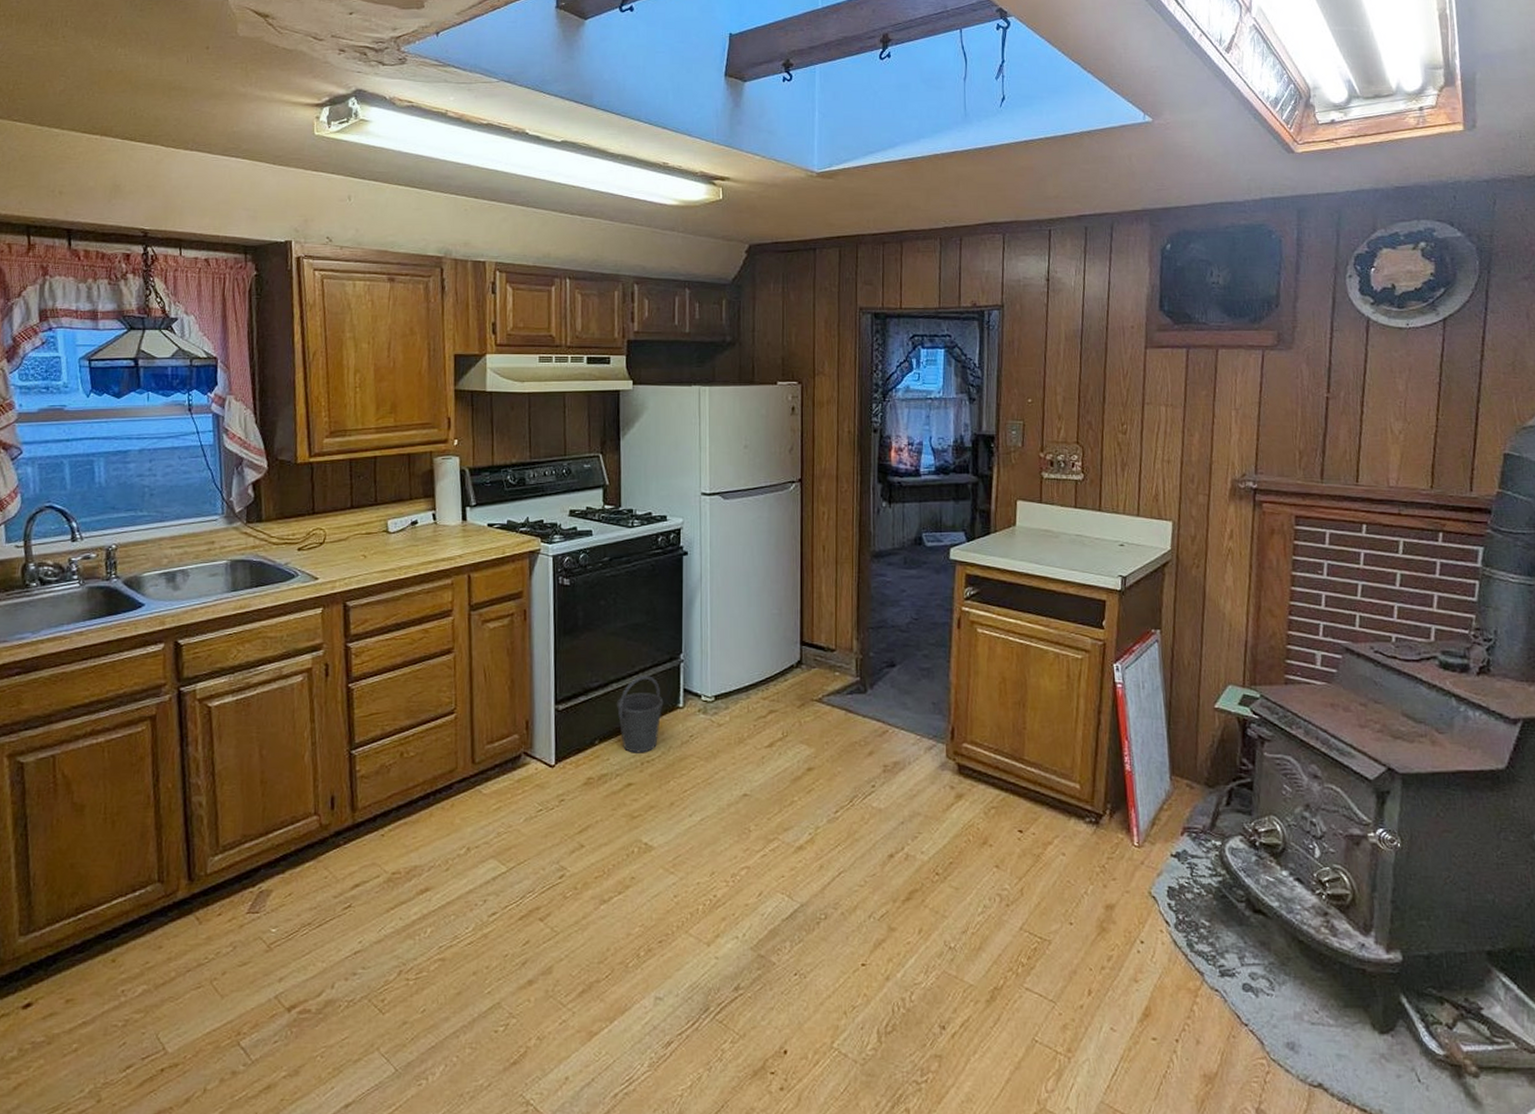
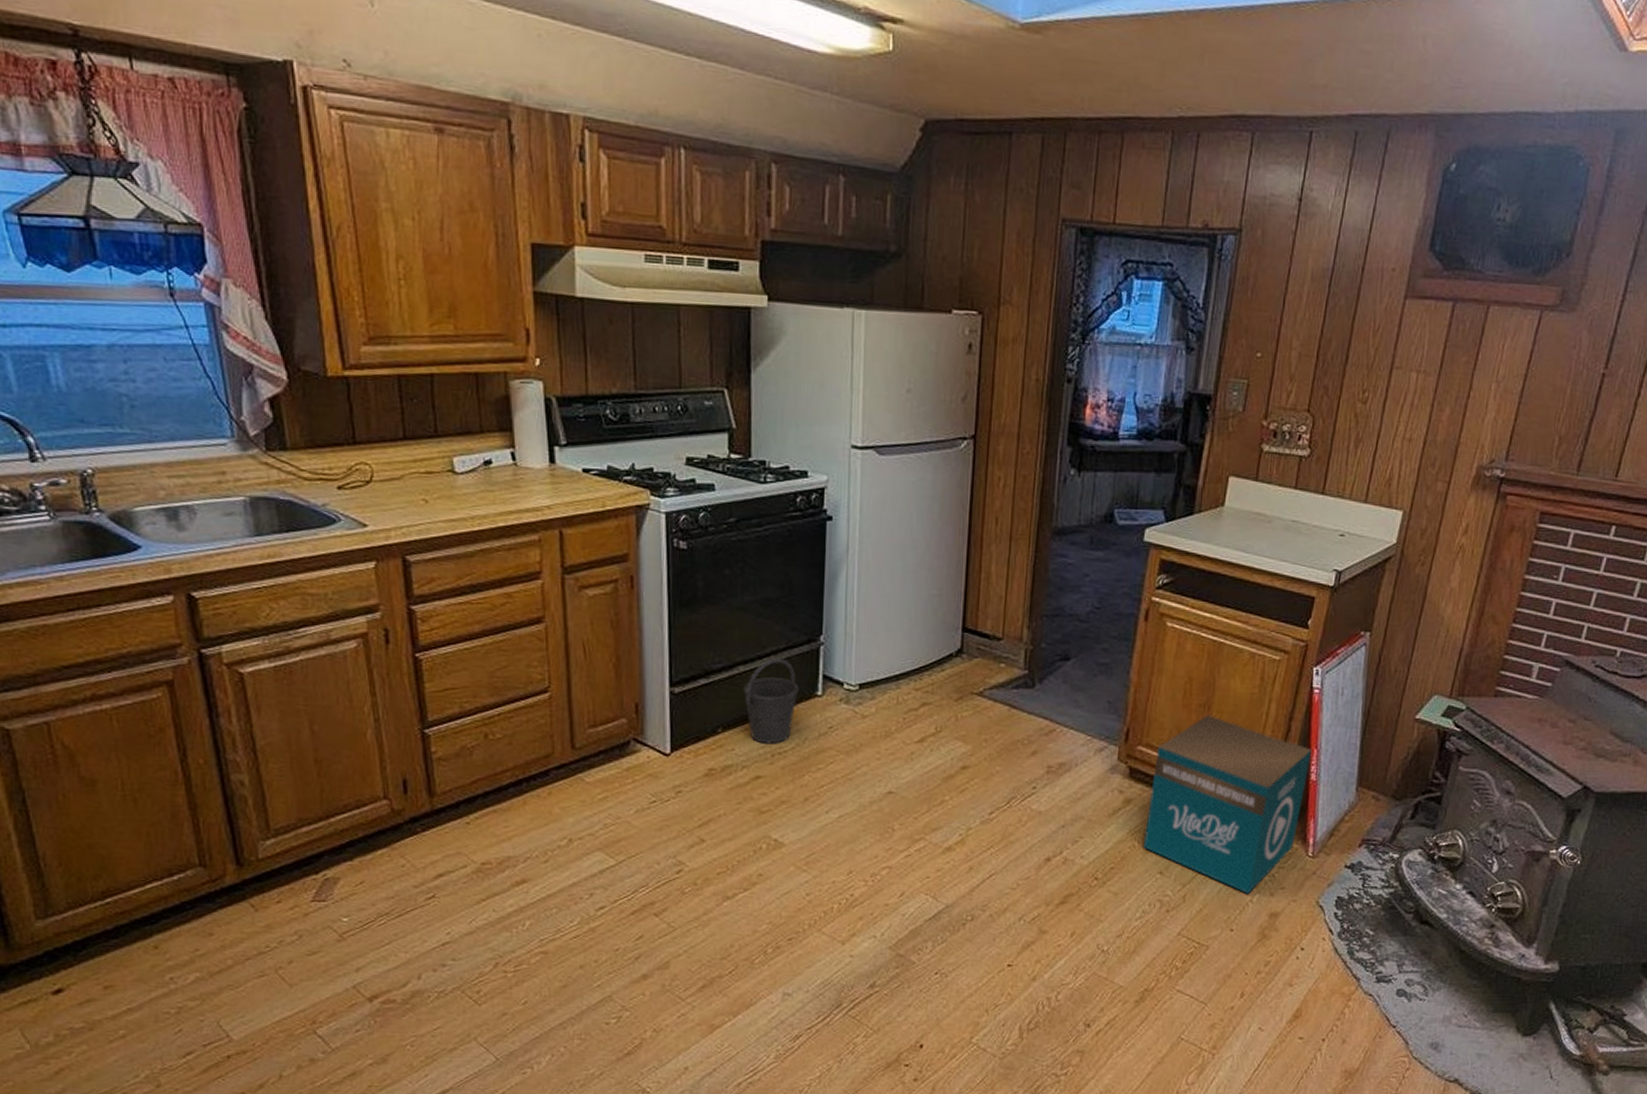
product box: none [977,711,1124,886] -> present [1143,714,1312,894]

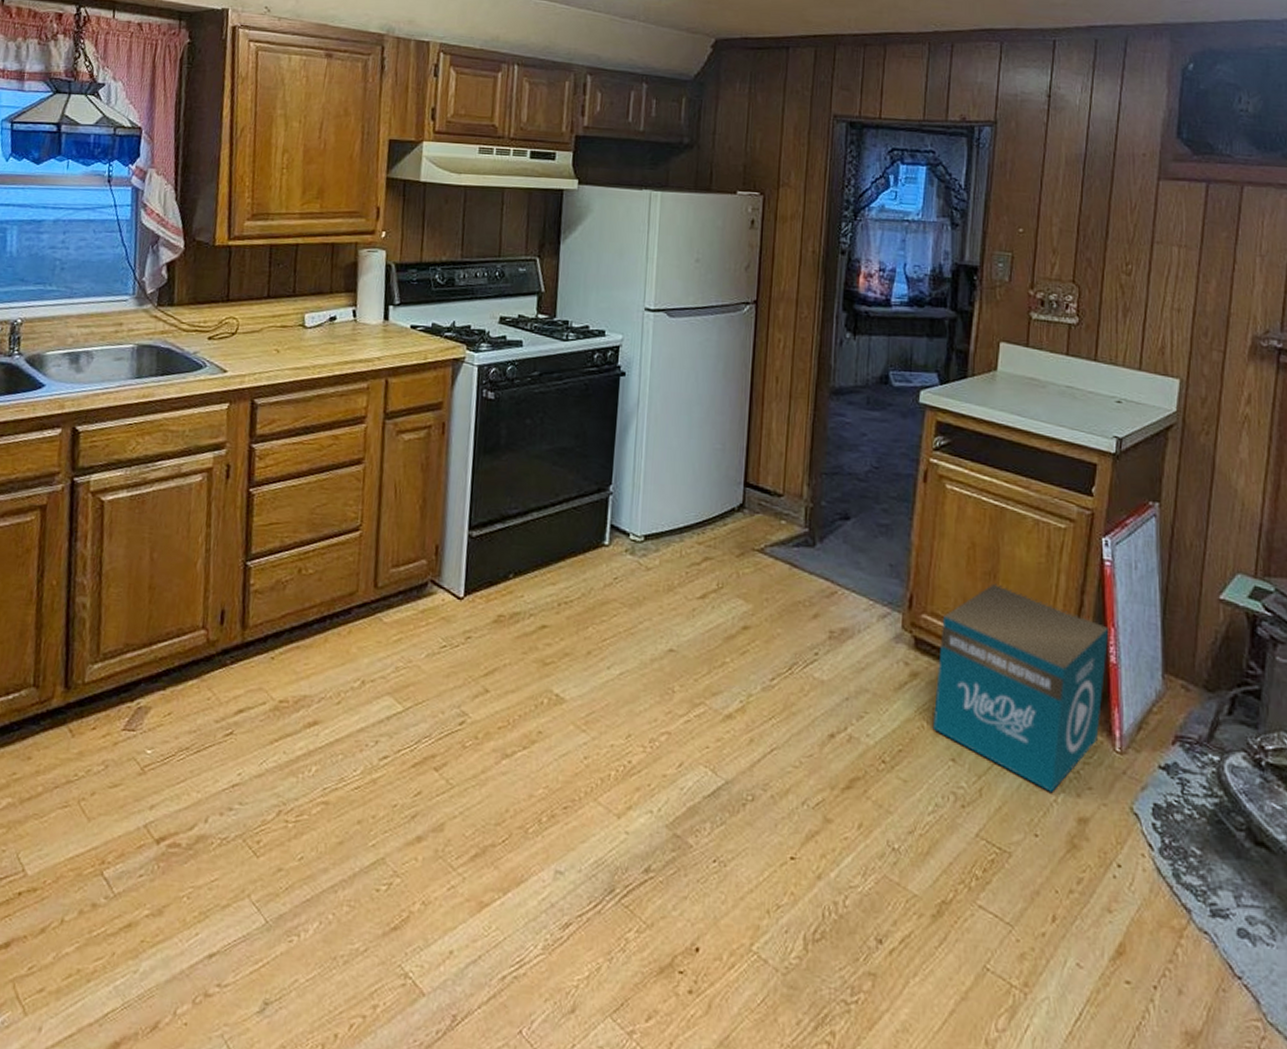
bucket: present [743,658,799,744] -> none [535,506,588,593]

